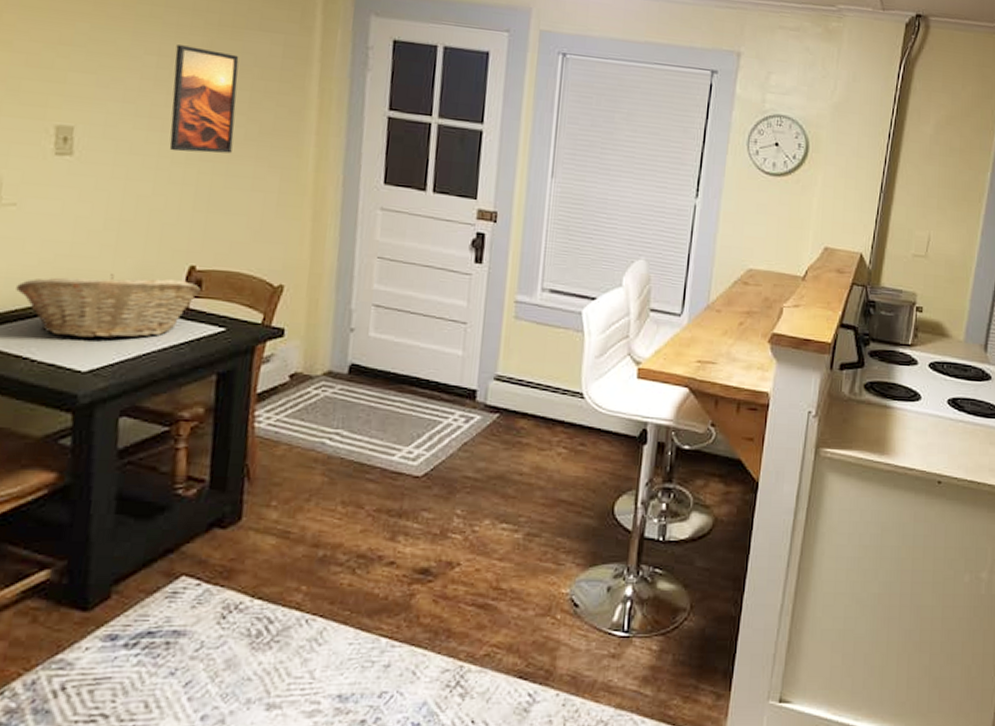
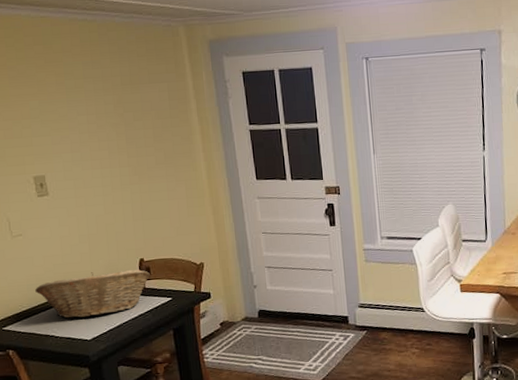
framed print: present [169,45,239,154] -> none [97,103,150,181]

